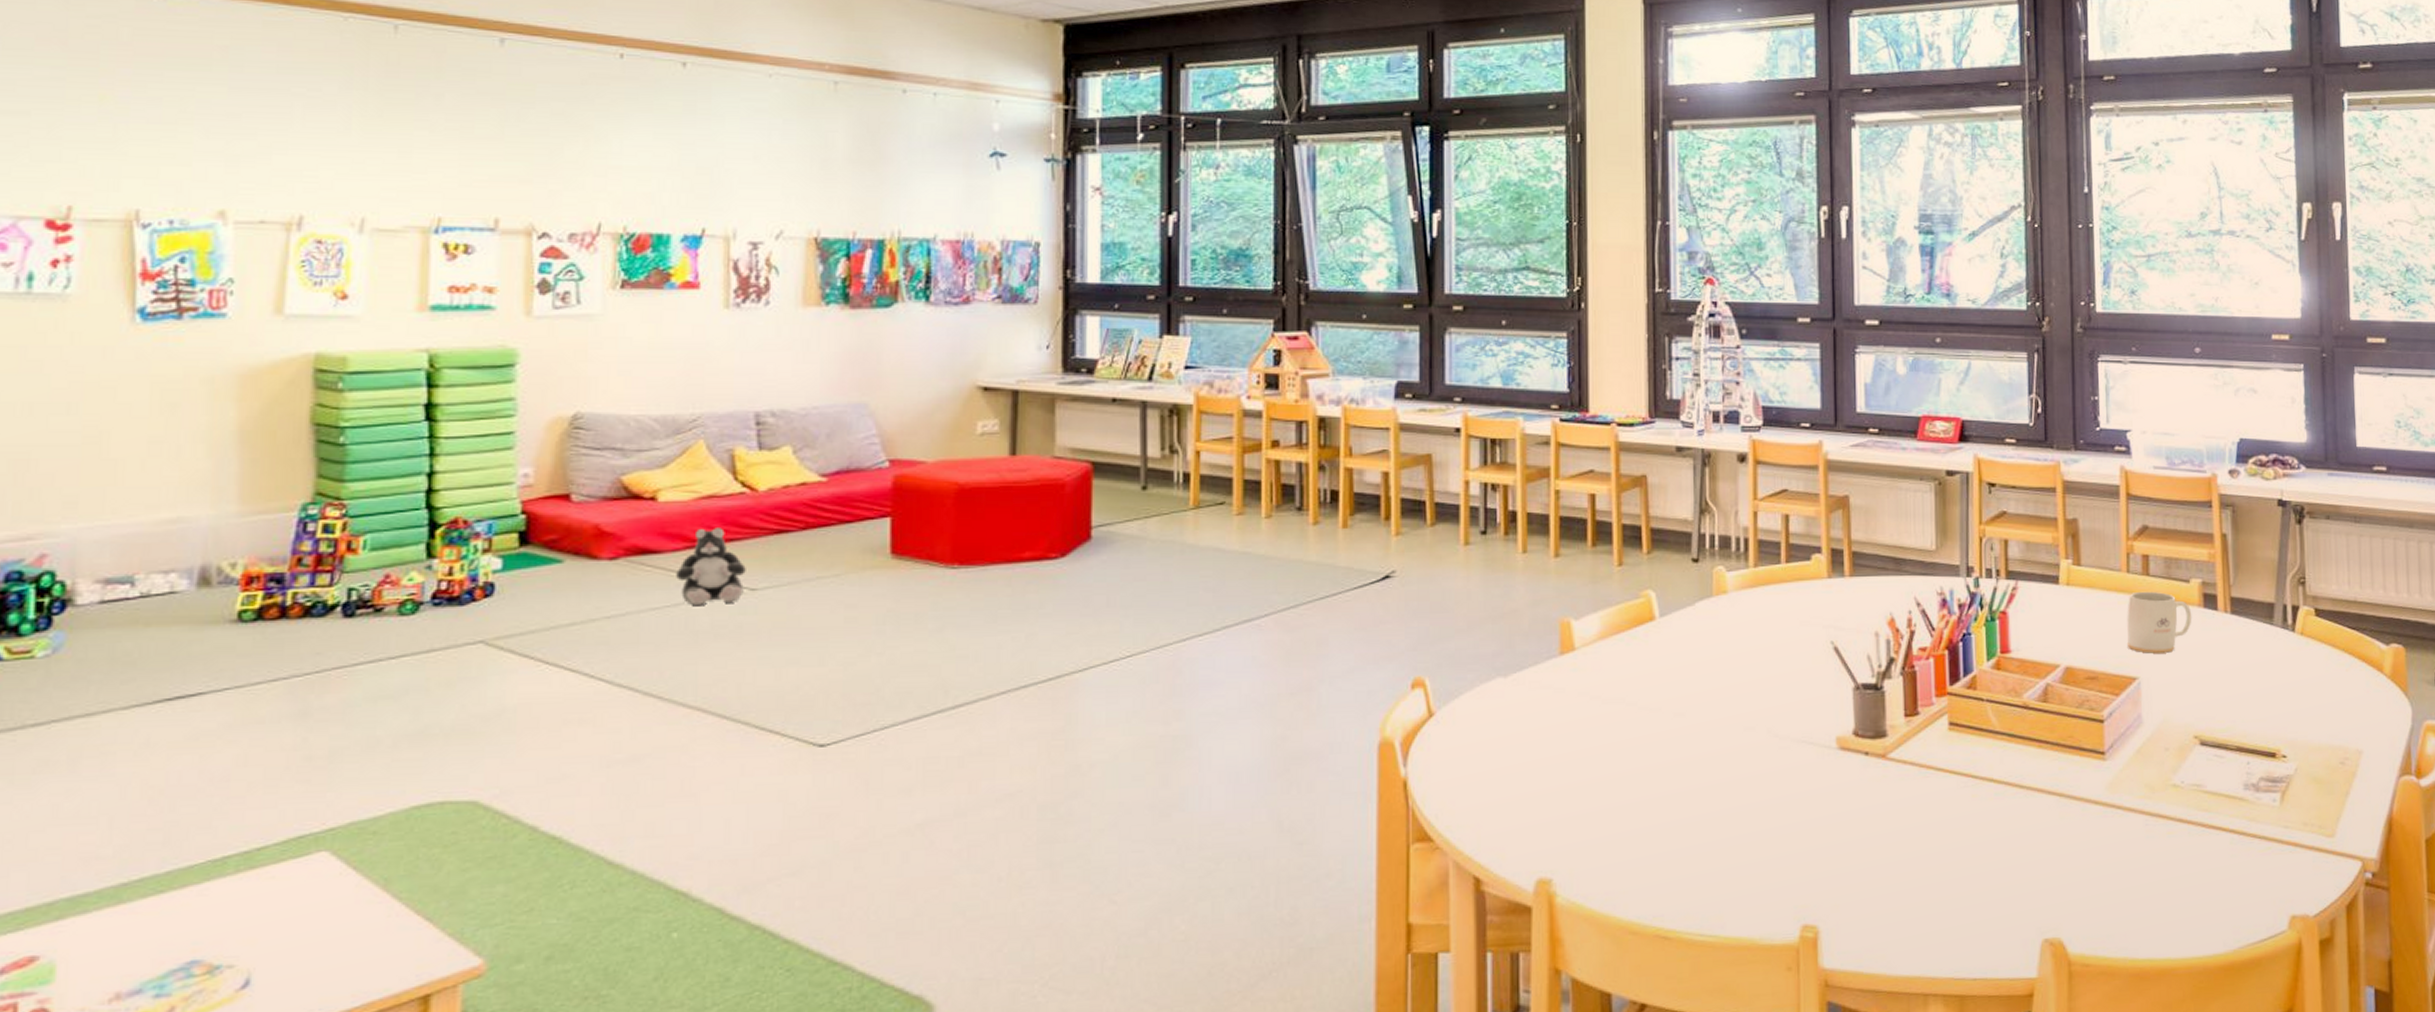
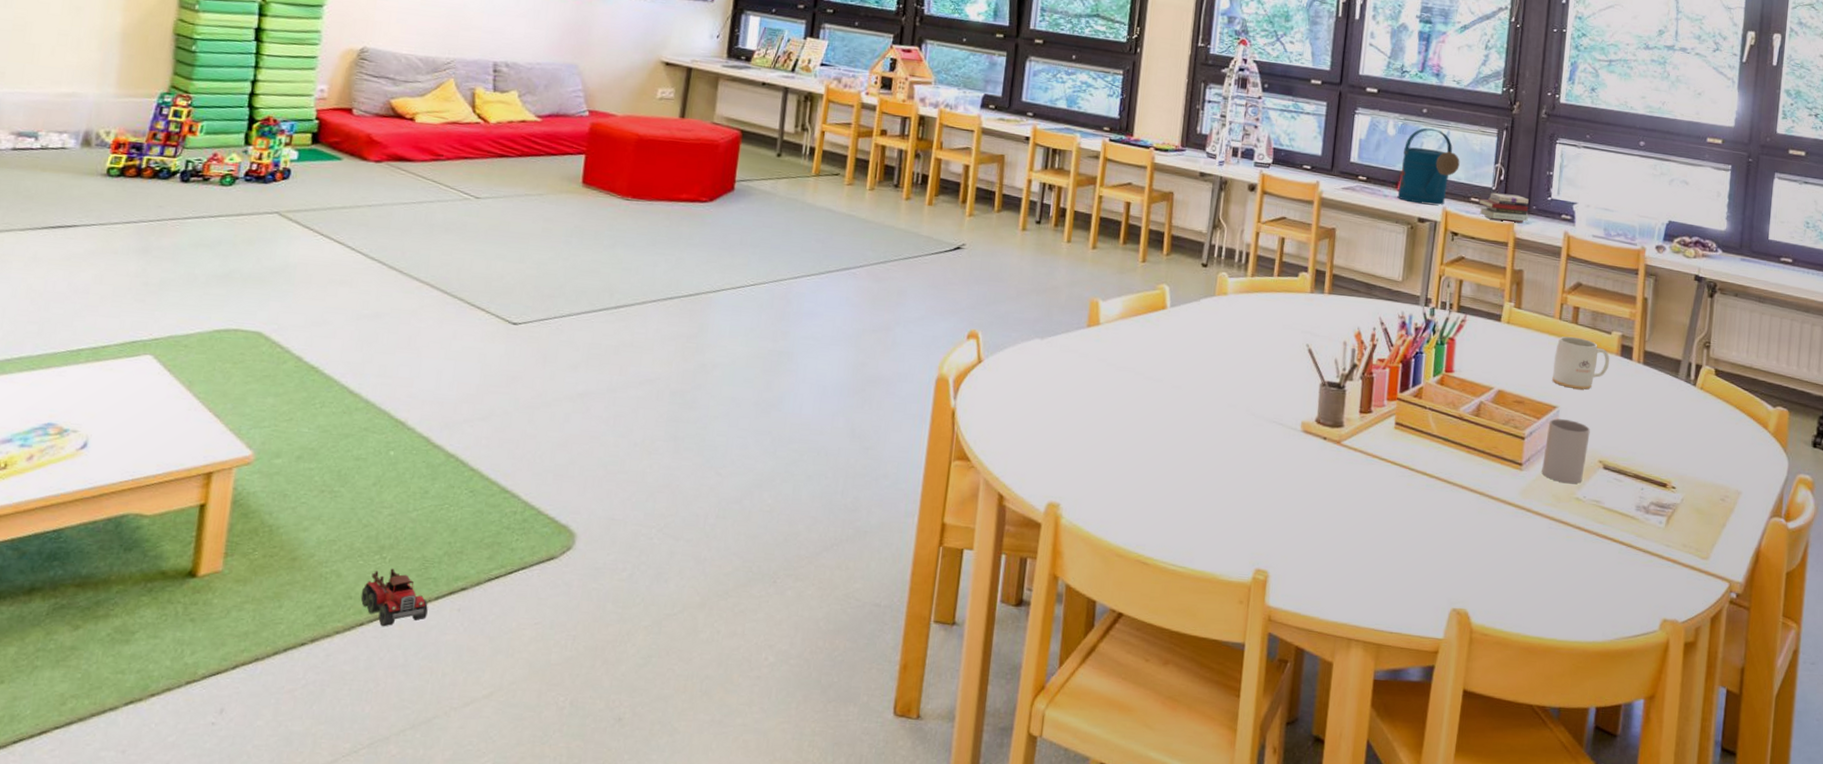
plush toy: present [676,528,746,607] -> none [422,146,474,206]
watering can: none [1918,360,1988,454] -> present [1397,128,1460,206]
books: none [2015,429,2076,462] -> present [1479,192,1529,223]
cup: none [2128,692,2180,769] -> present [1542,418,1590,484]

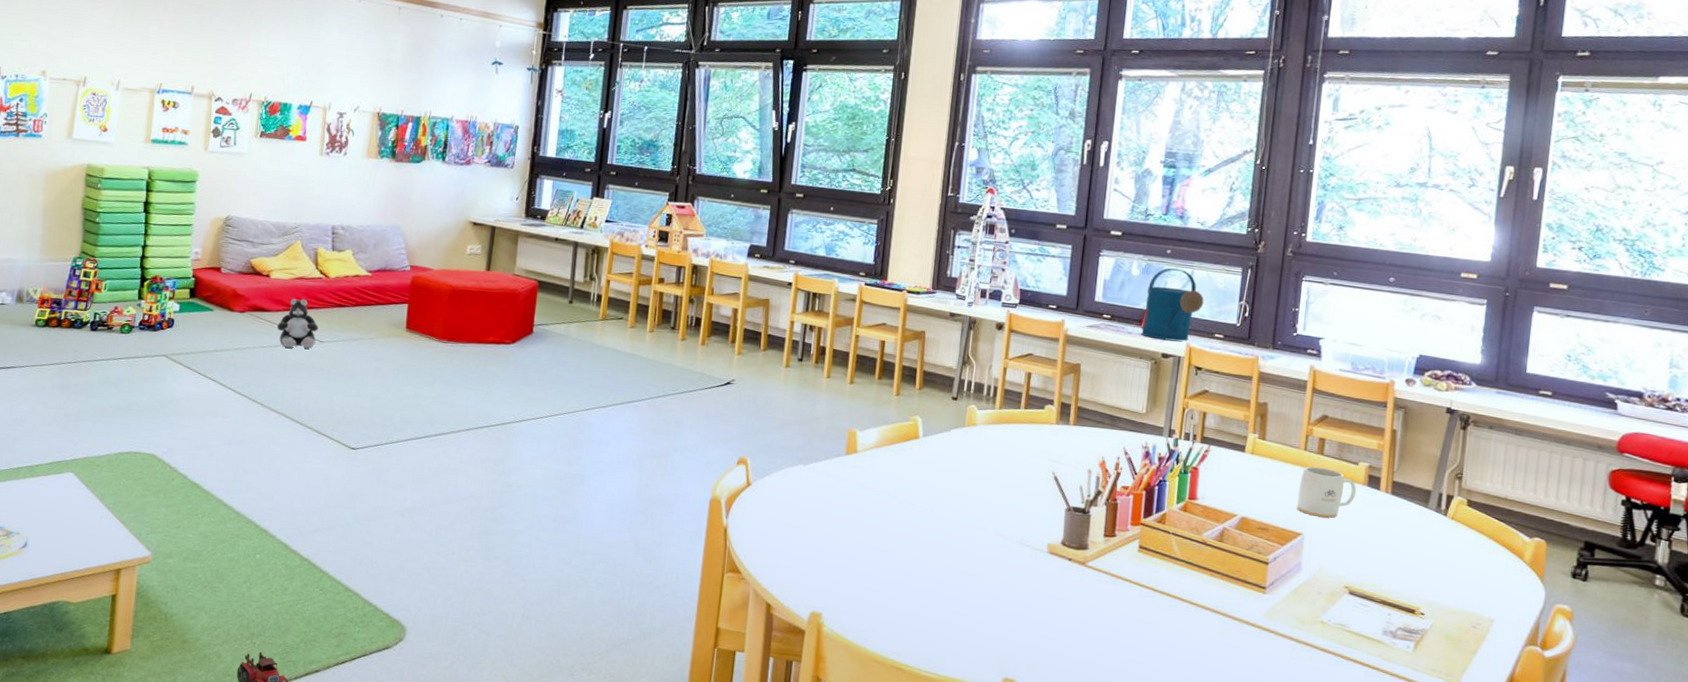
plush toy: none [422,146,474,206] -> present [277,298,318,349]
books: present [1479,192,1529,223] -> none [1223,328,1274,358]
cup: present [1542,418,1590,484] -> none [1285,545,1336,608]

